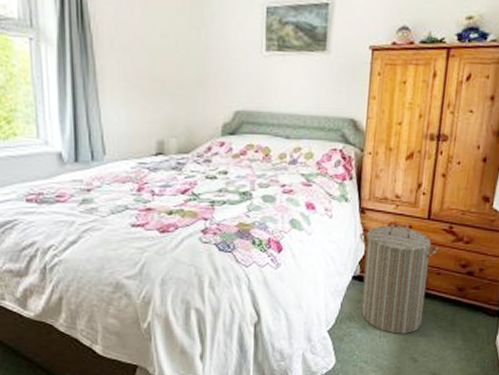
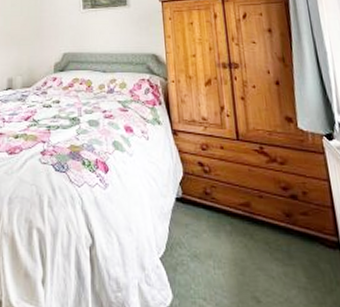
laundry hamper: present [359,222,439,334] -> none [176,143,256,266]

